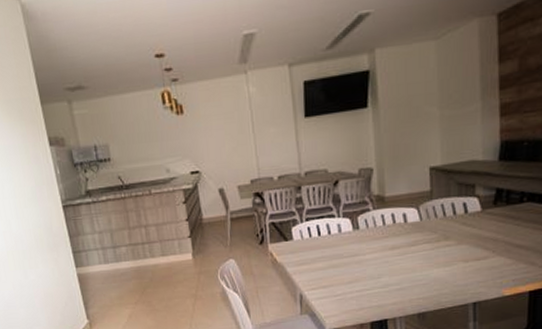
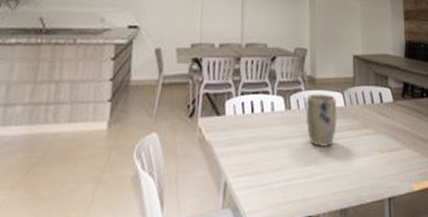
plant pot: none [375,211,411,262] -> present [305,93,337,148]

